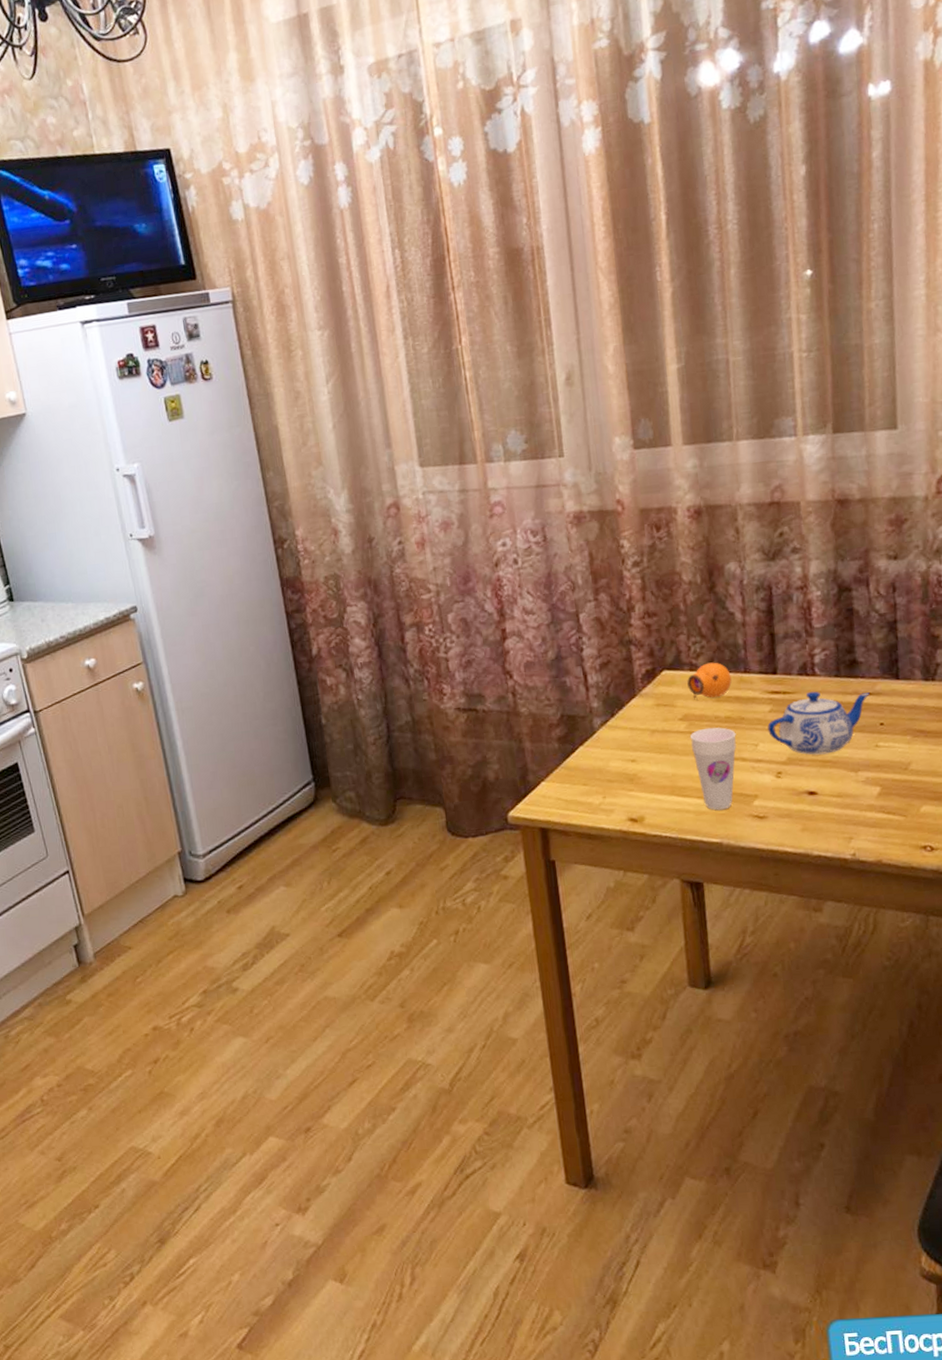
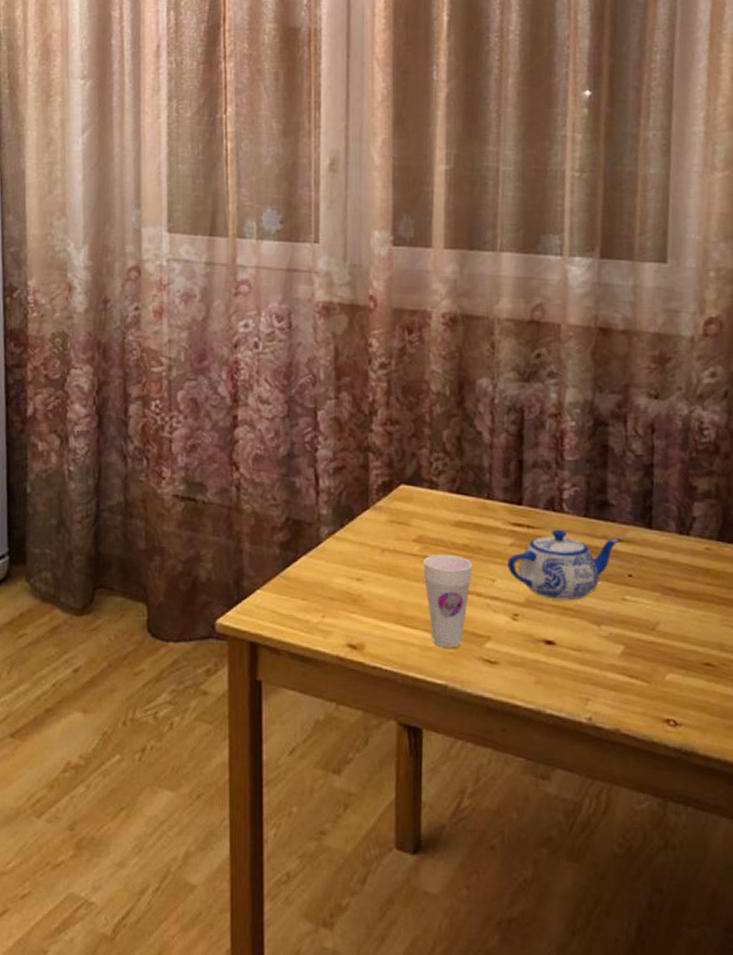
orange: present [687,662,732,701] -> none [425,482,473,523]

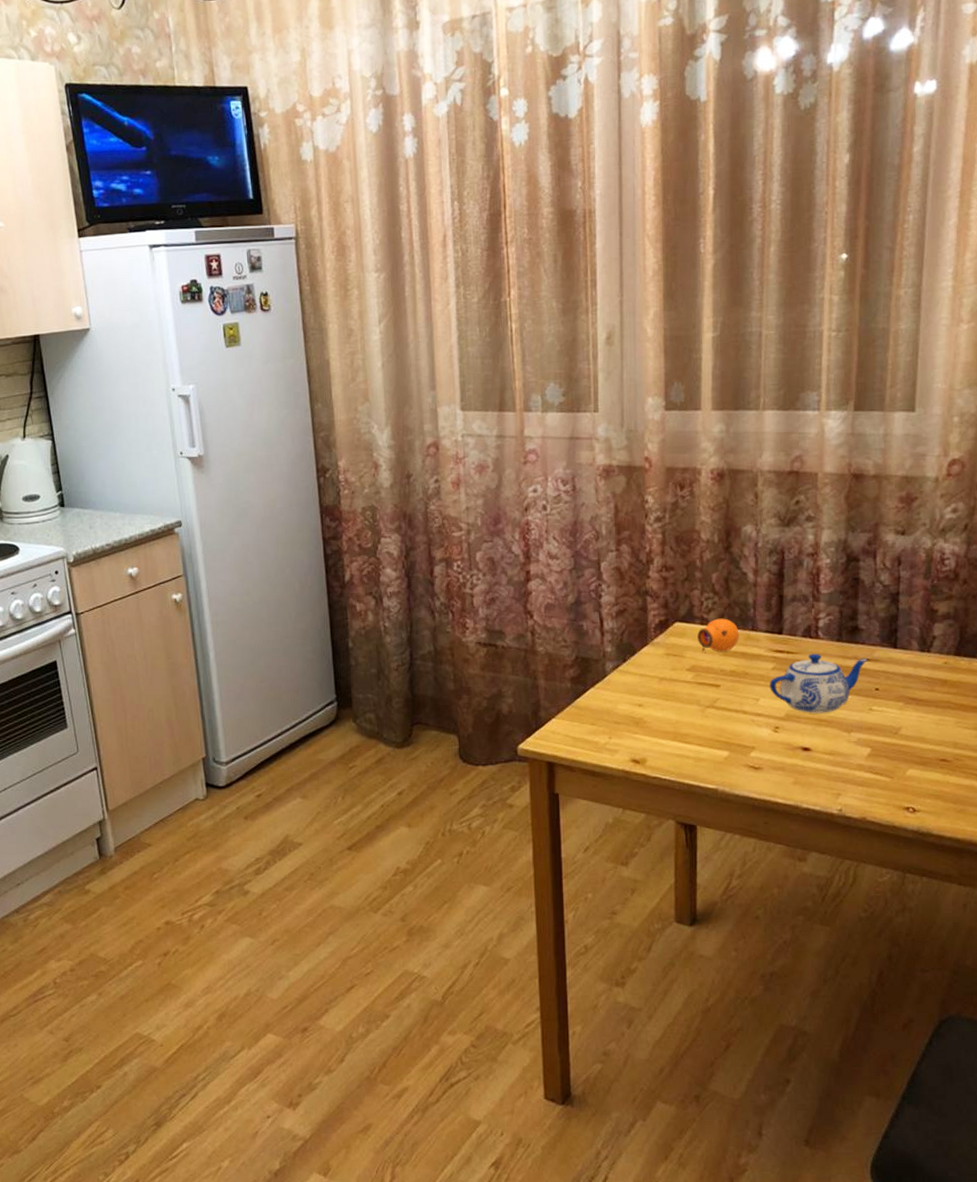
cup: present [422,554,473,648] -> none [695,679,739,759]
orange: none [425,482,473,523] -> present [697,618,739,654]

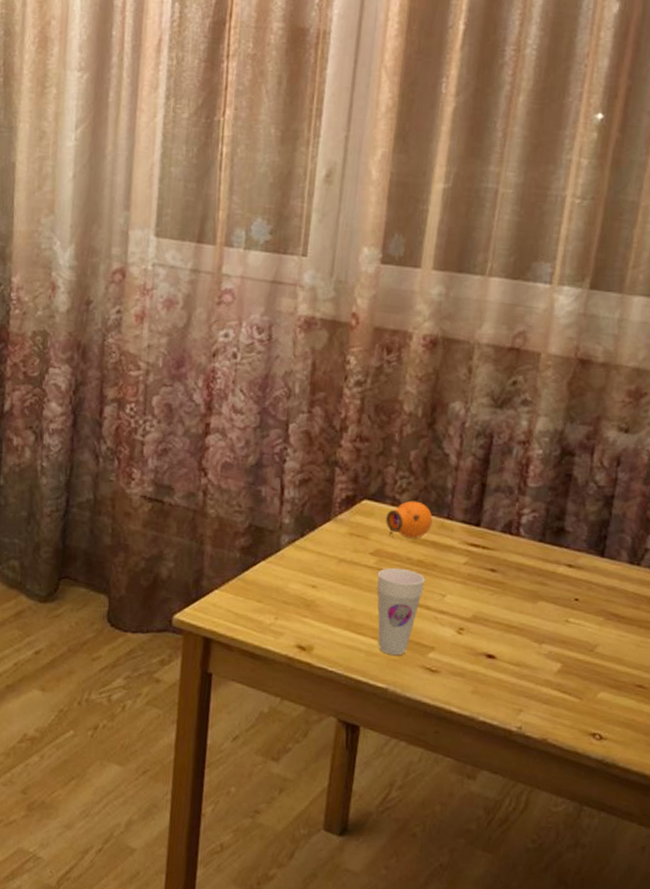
cup: none [695,679,739,759] -> present [377,567,426,656]
teapot: present [769,653,868,713] -> none [459,551,571,619]

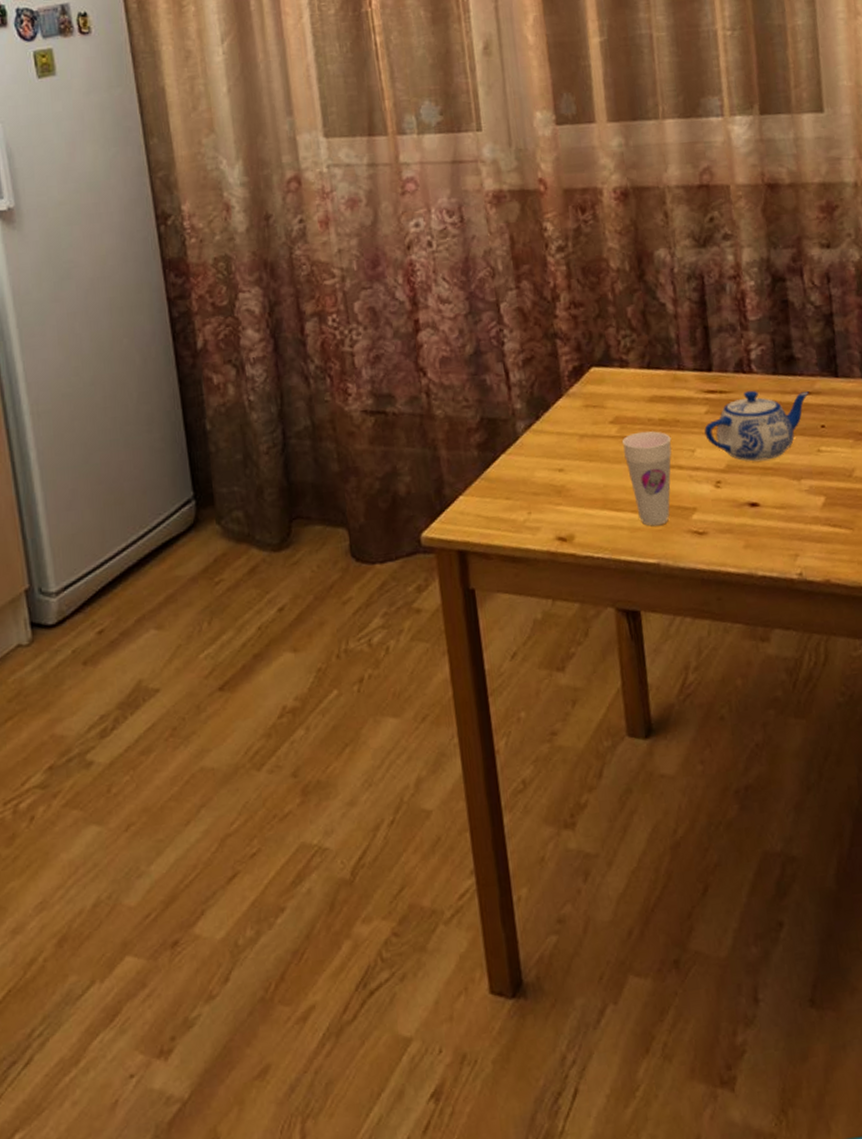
orange: present [386,500,433,539] -> none [617,358,665,402]
teapot: none [459,551,571,619] -> present [704,390,809,462]

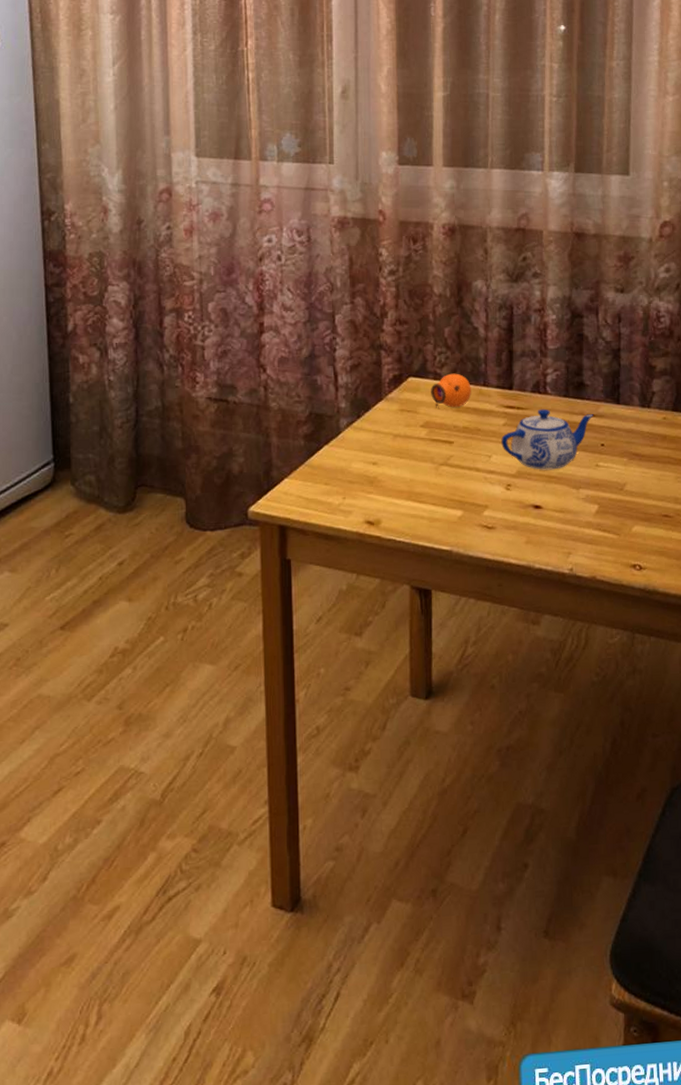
orange: none [617,358,665,402] -> present [431,373,471,409]
cup: present [621,431,672,526] -> none [429,436,472,518]

